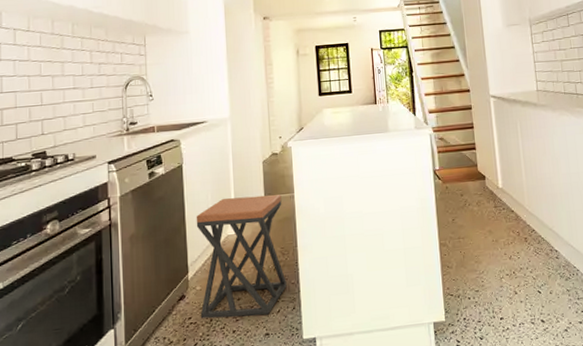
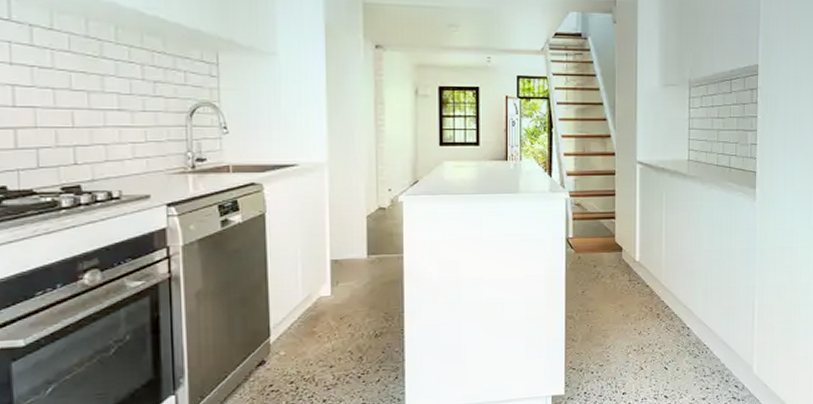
stool: present [196,194,287,319] -> none [281,254,389,387]

